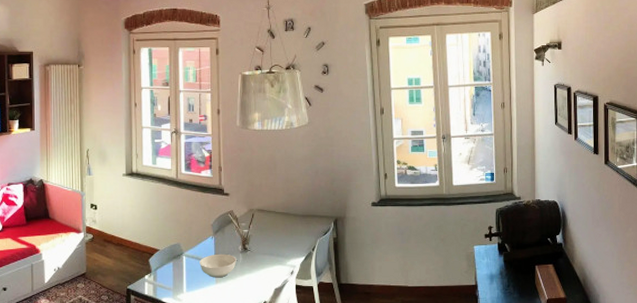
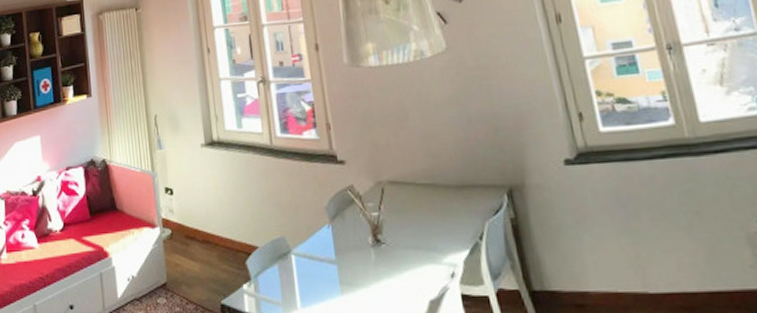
bowl: present [199,253,237,278] -> none [314,249,368,286]

